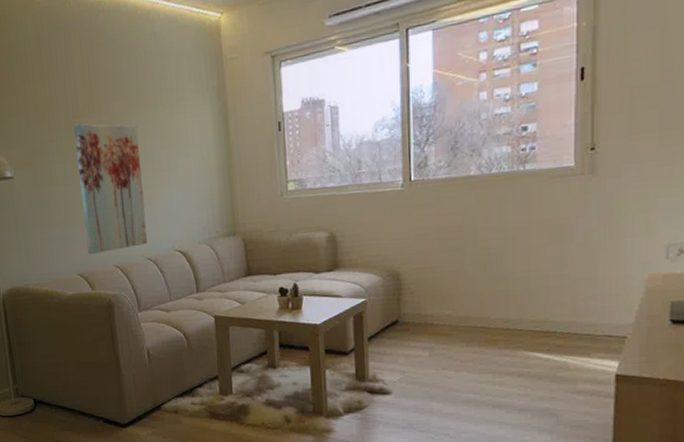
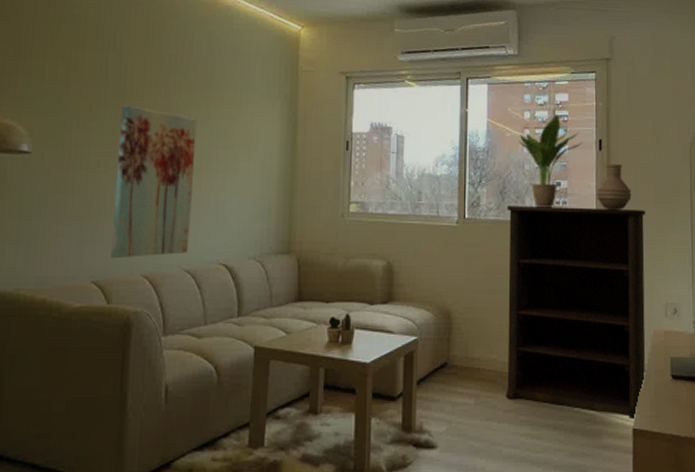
shelving unit: none [459,142,645,366] -> present [505,206,646,420]
potted plant: none [473,48,558,159] -> present [519,114,583,208]
vase: none [574,92,625,149] -> present [596,164,632,211]

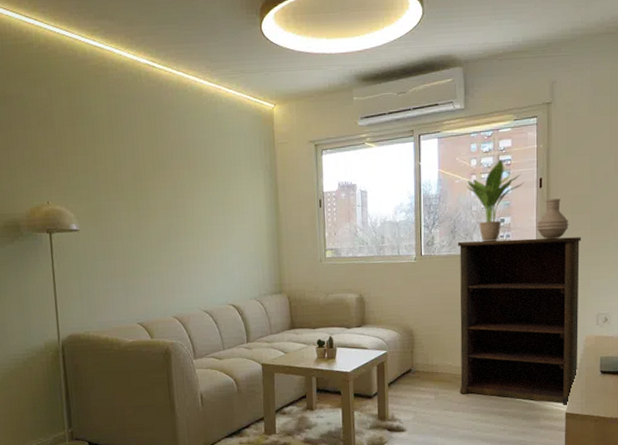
wall art: present [110,105,197,259] -> none [140,186,205,306]

